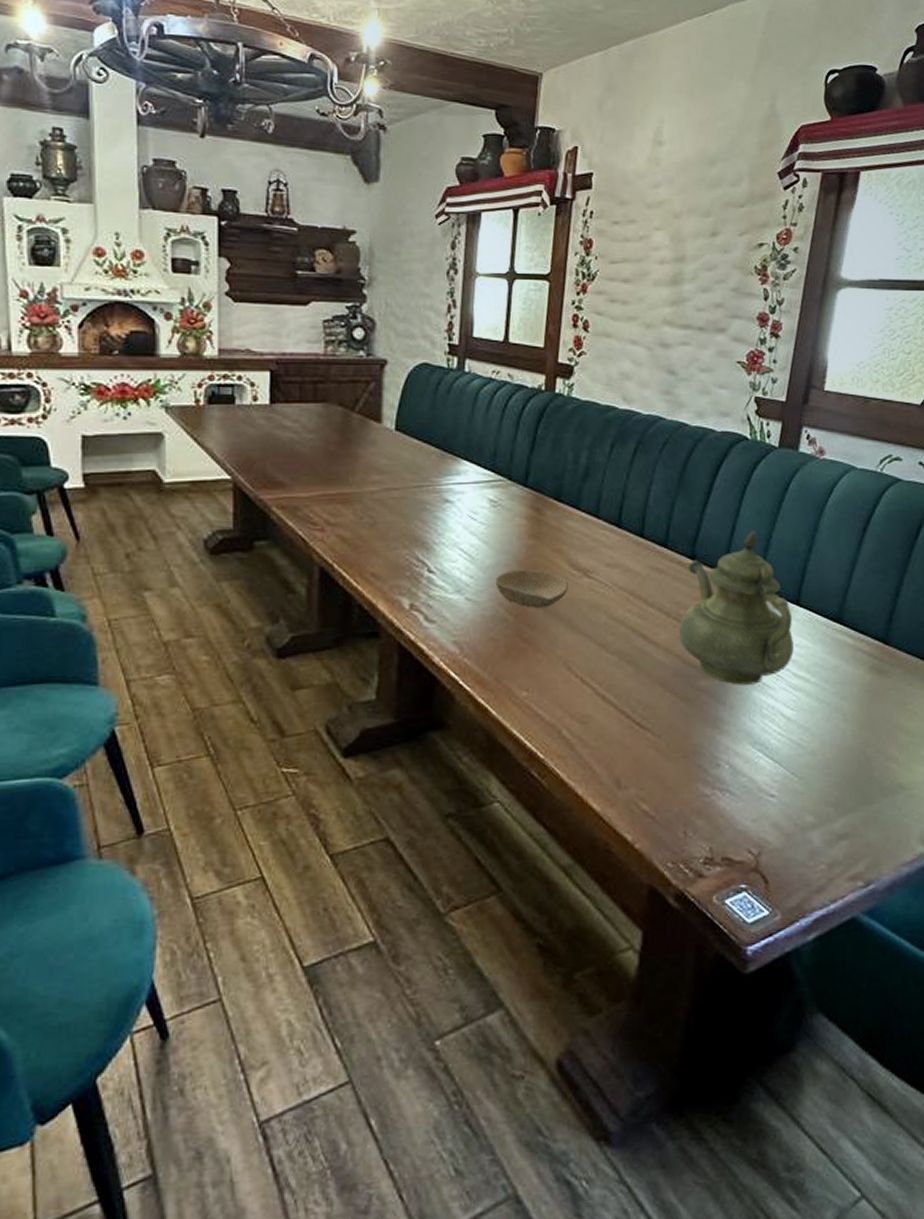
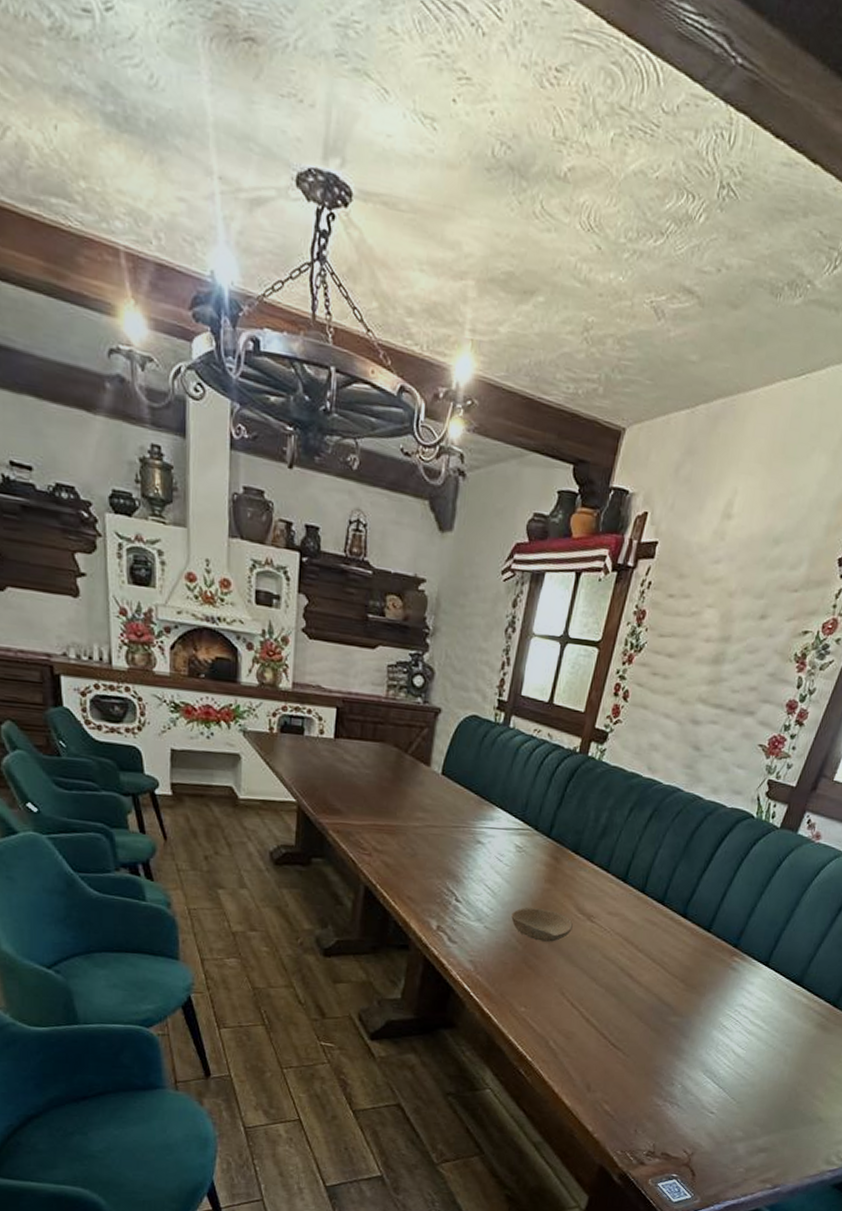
teapot: present [679,530,794,685] -> none [659,898,760,1025]

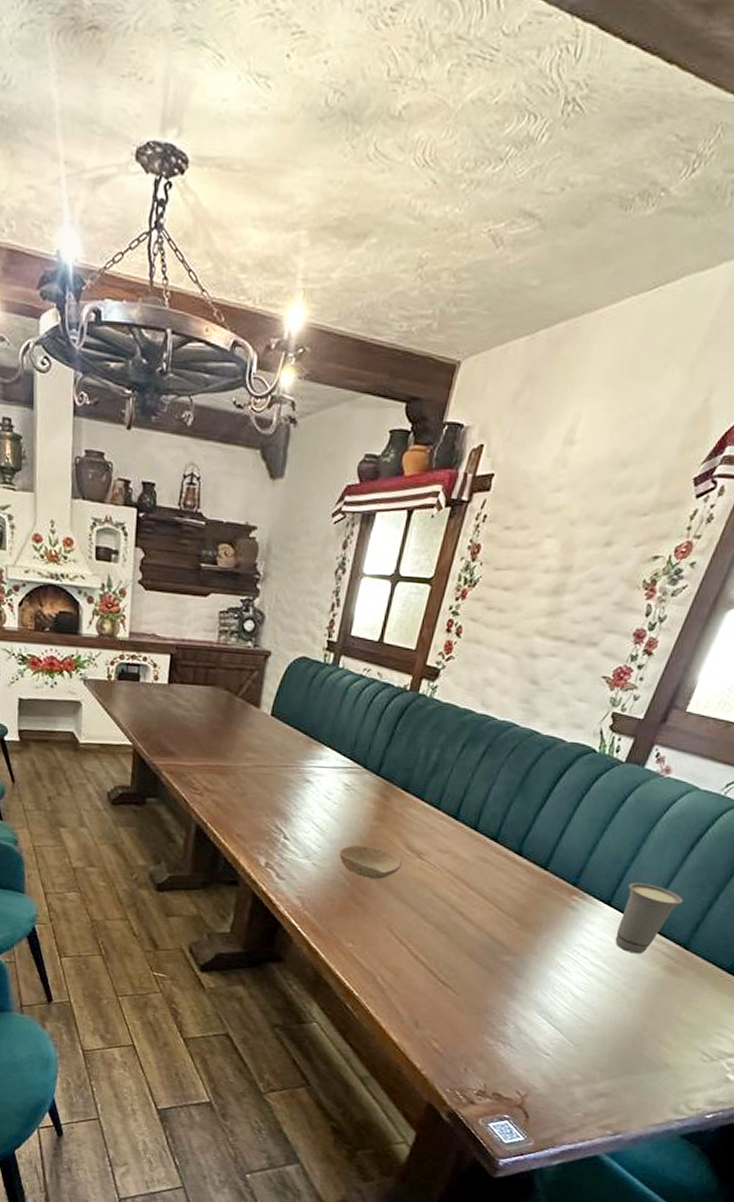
cup: none [772,943,833,1013] -> present [615,881,683,954]

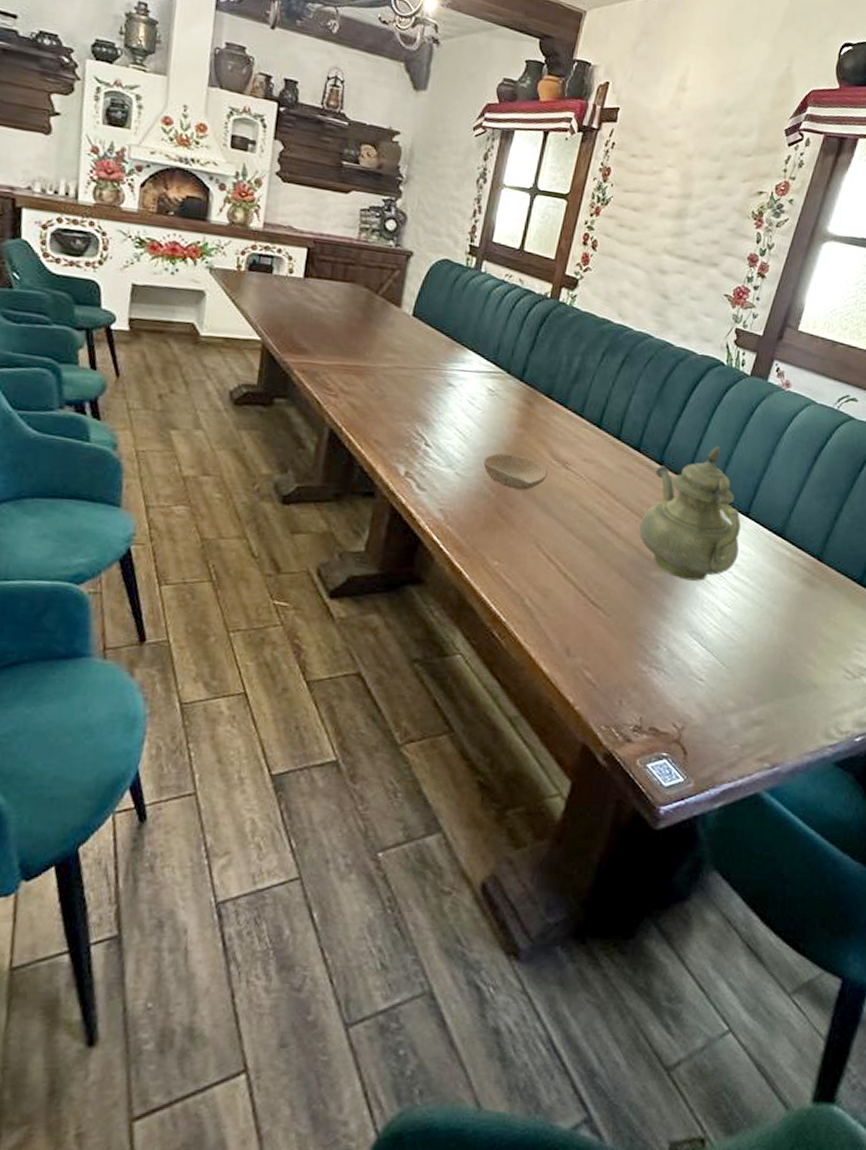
teapot: none [492,835,601,966] -> present [639,446,741,581]
cup: present [615,881,683,954] -> none [756,492,813,567]

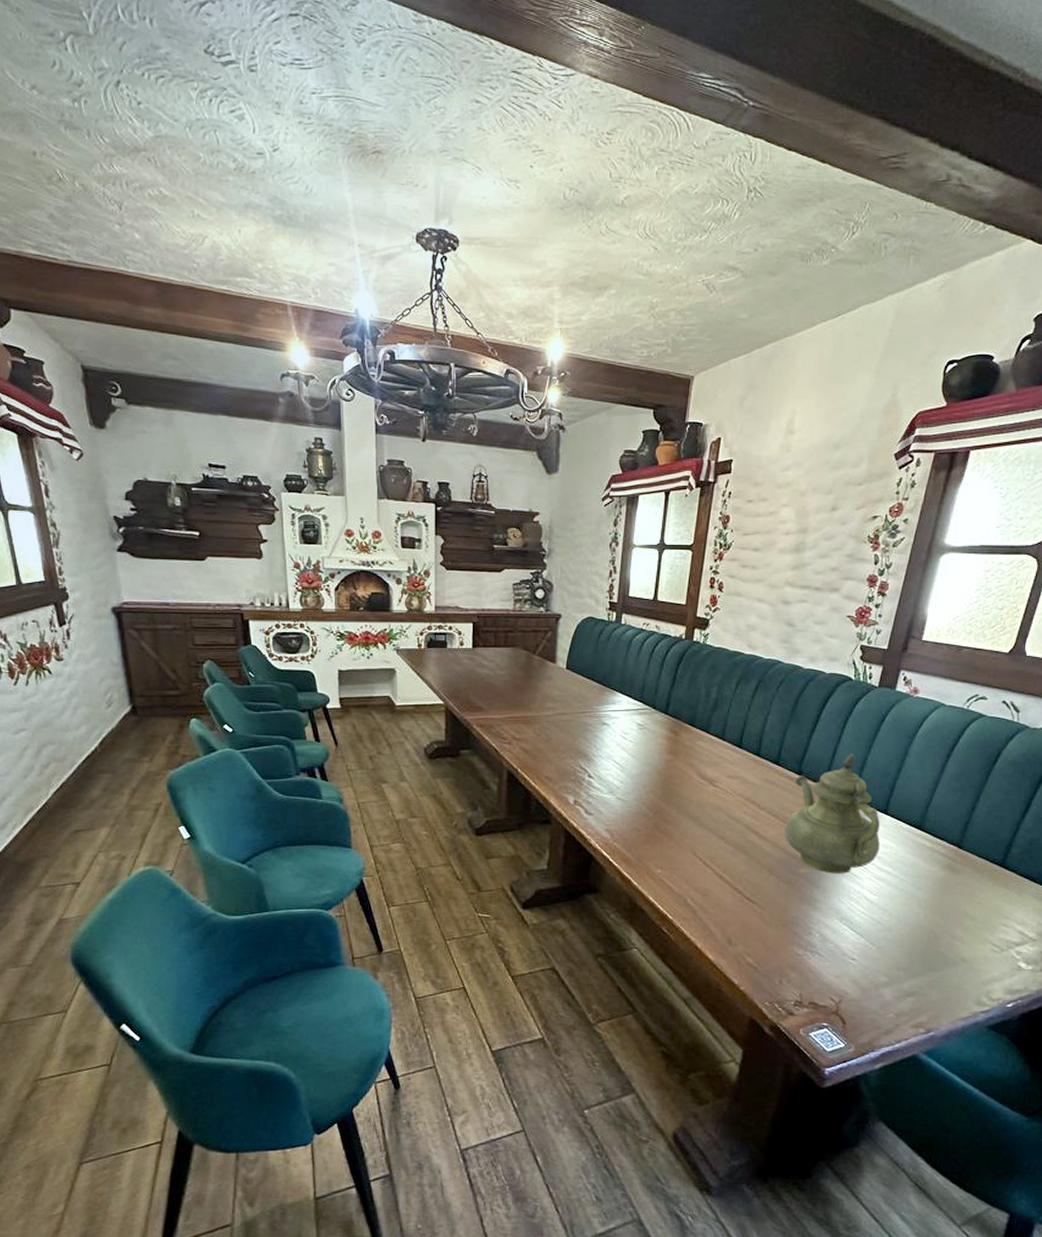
bowl: present [483,453,548,490] -> none [640,778,697,807]

